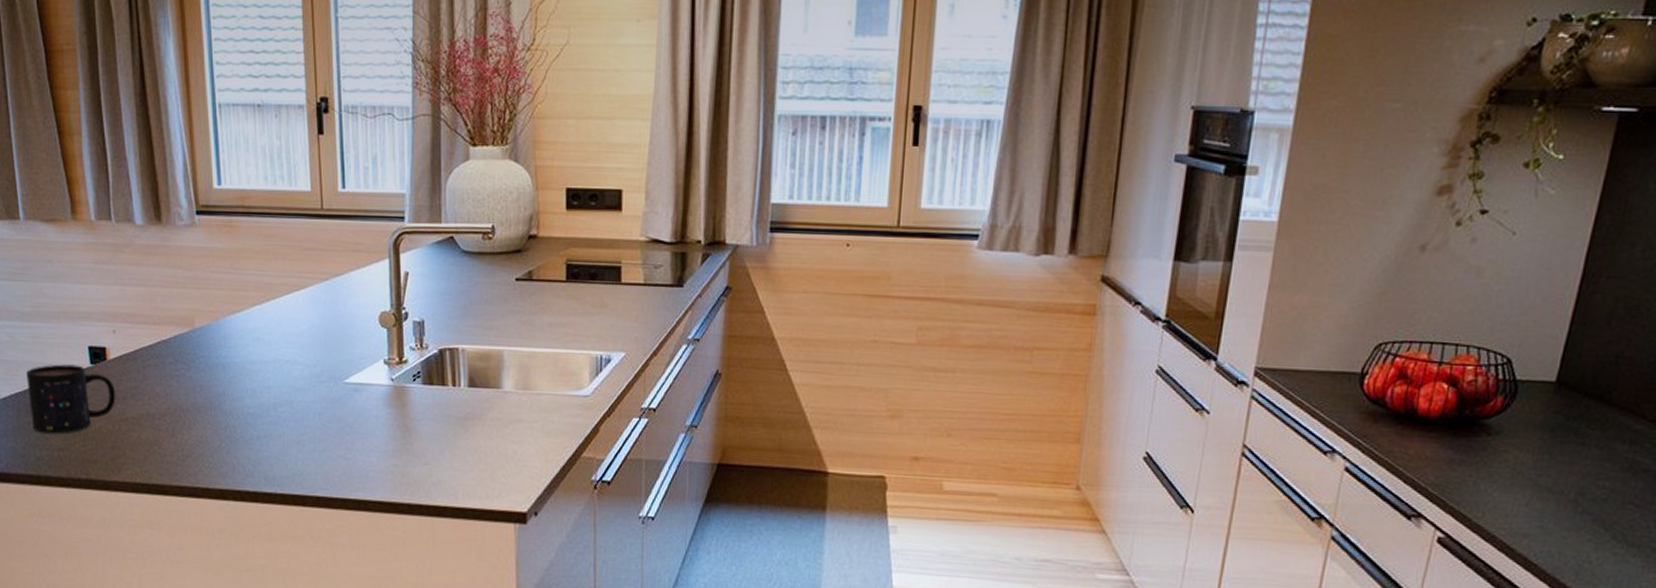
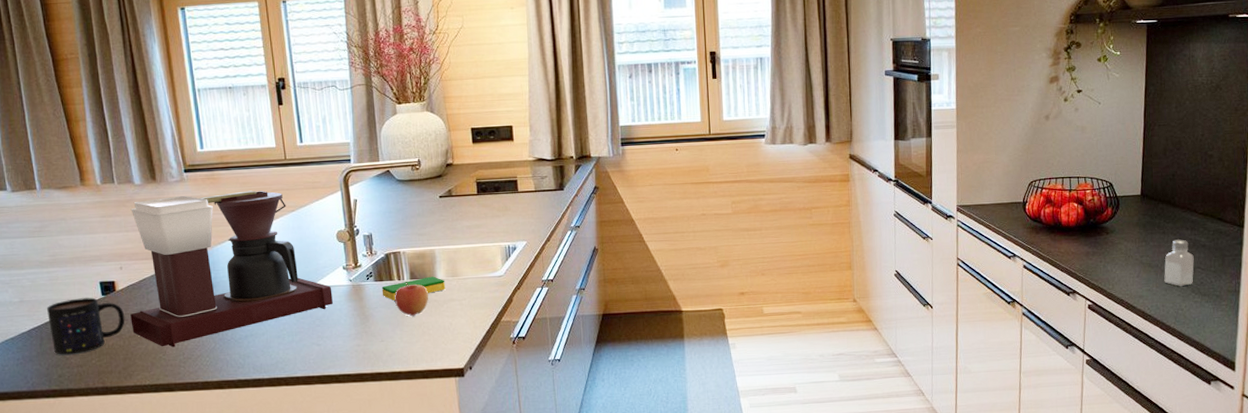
coffee maker: none [122,244,368,440] -> present [130,190,333,348]
dish sponge: none [430,386,513,413] -> present [381,276,446,301]
apple: none [446,390,491,437] -> present [395,282,429,317]
saltshaker: none [1569,456,1627,528] -> present [1164,239,1194,286]

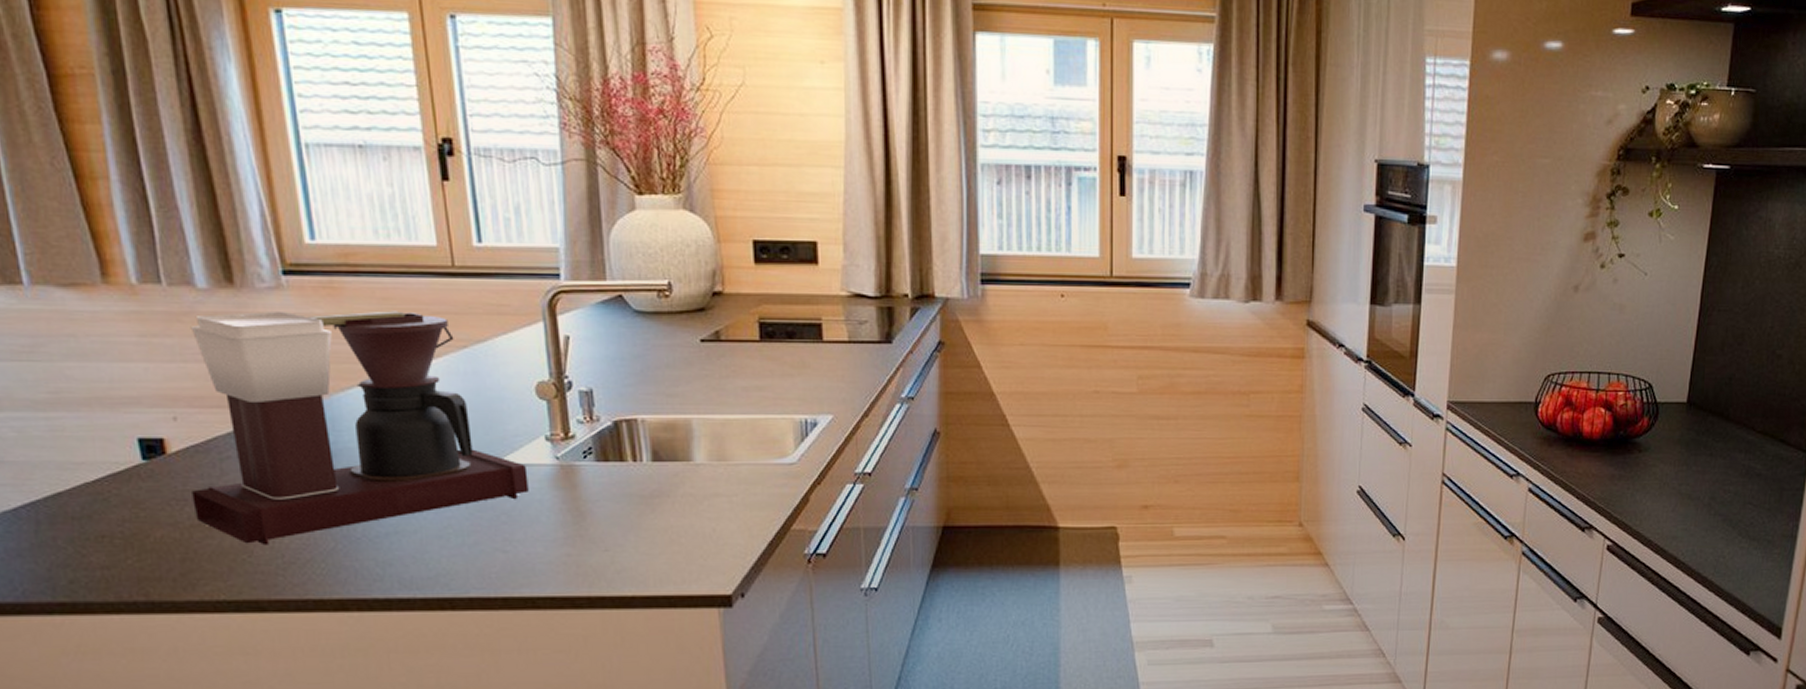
mug: present [47,297,125,355] -> none [46,462,183,549]
dish sponge: present [381,276,446,301] -> none [606,458,707,492]
apple: present [395,282,429,317] -> none [627,465,681,517]
saltshaker: present [1164,239,1194,286] -> none [1705,465,1745,526]

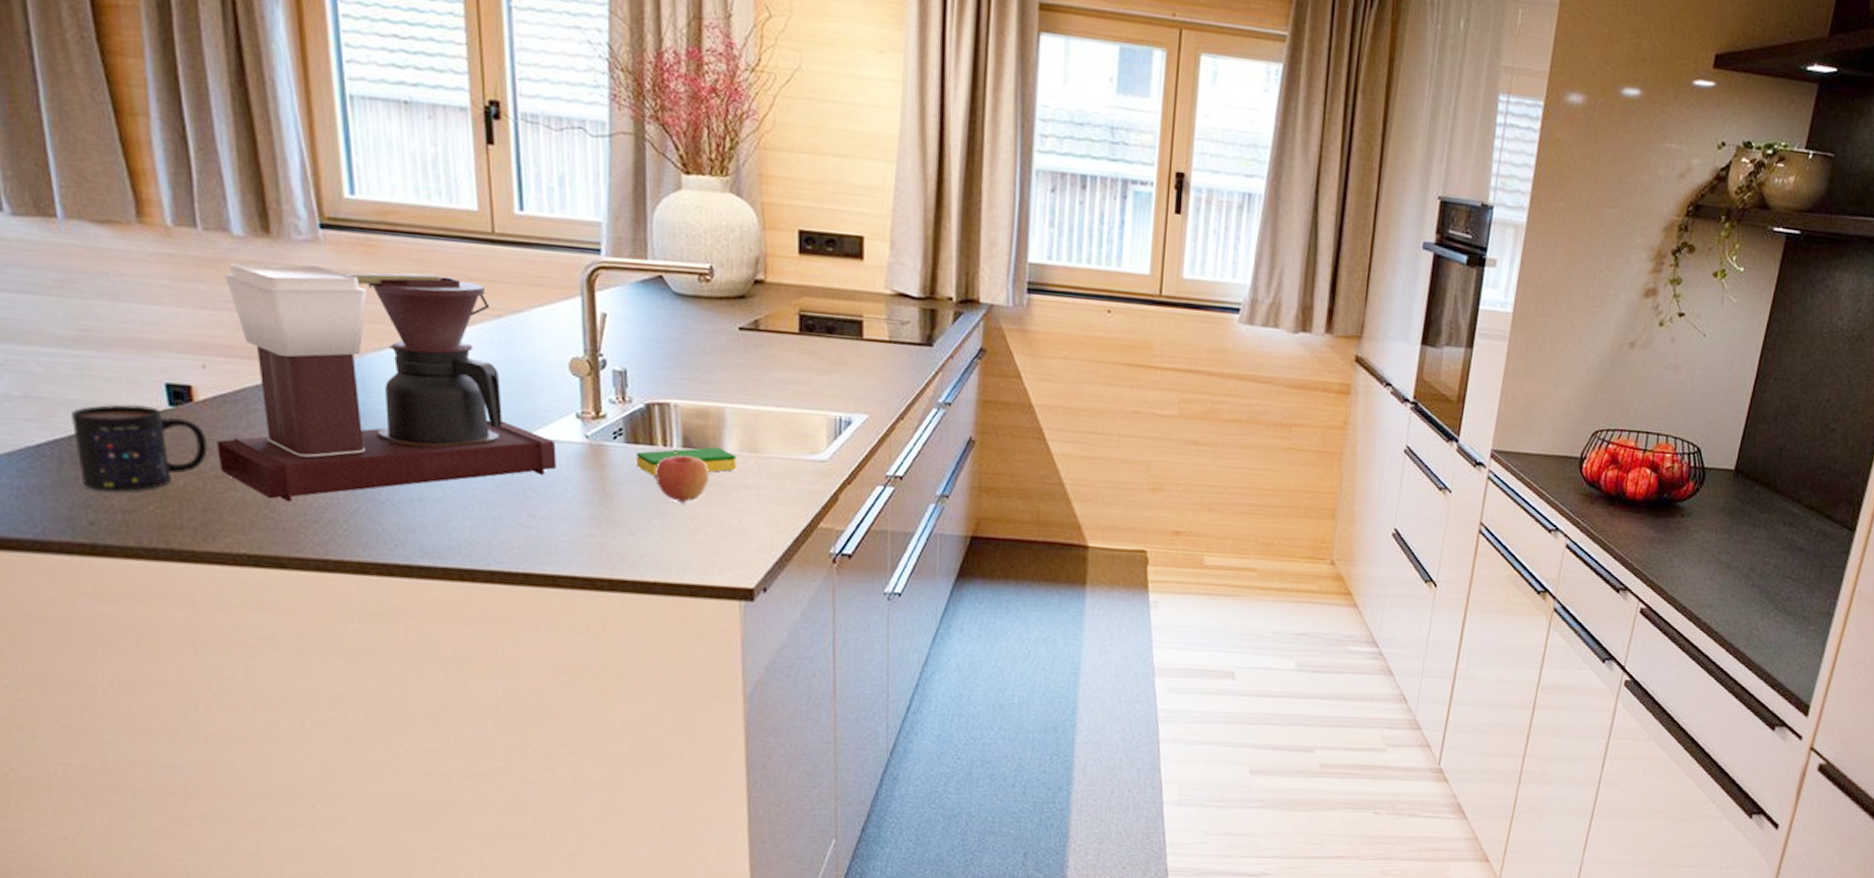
mug: none [46,462,183,549] -> present [72,404,208,492]
dish sponge: none [606,458,707,492] -> present [635,447,737,476]
apple: none [627,465,681,517] -> present [656,450,710,504]

